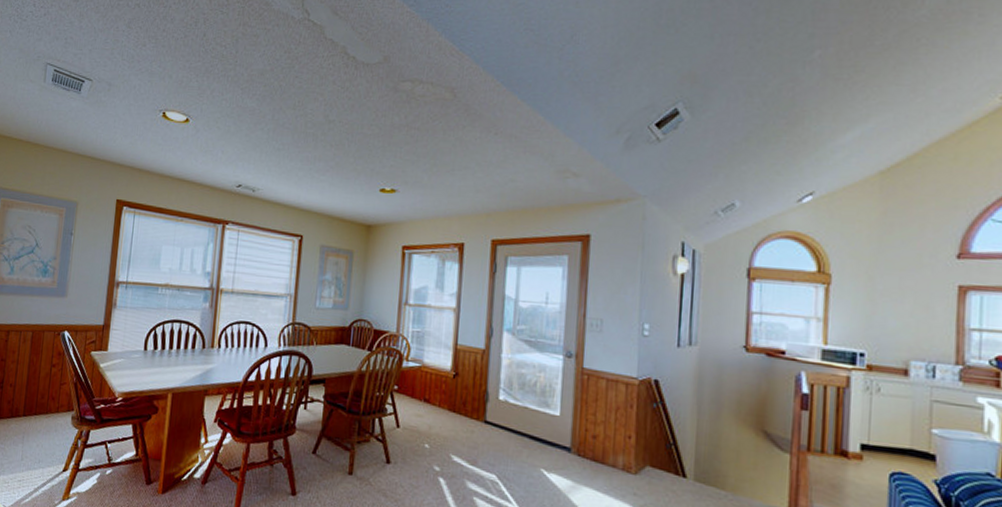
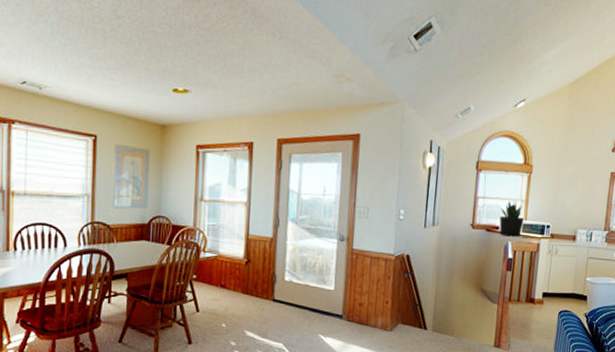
planter: none [786,317,824,366] -> present [499,200,525,237]

